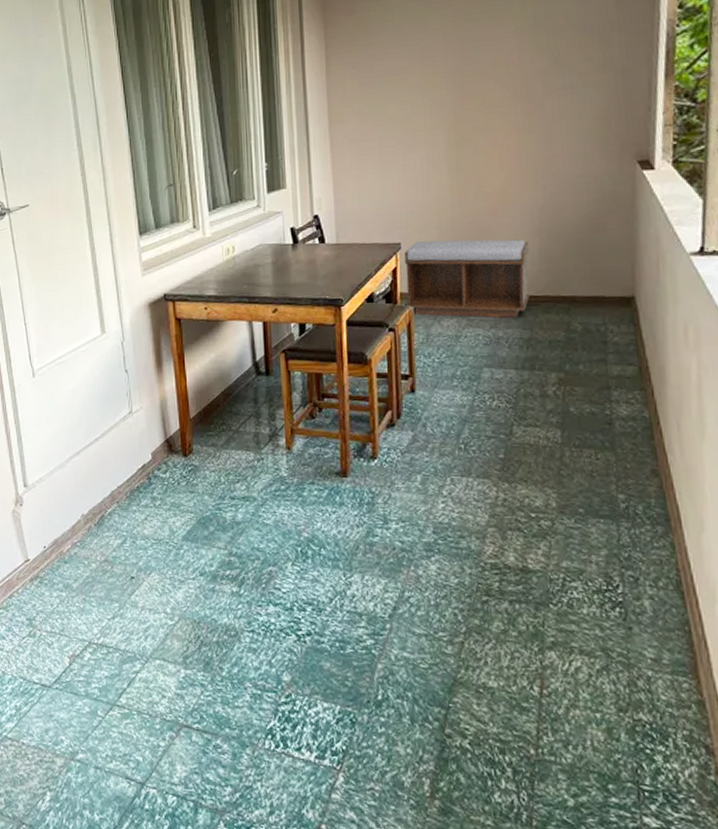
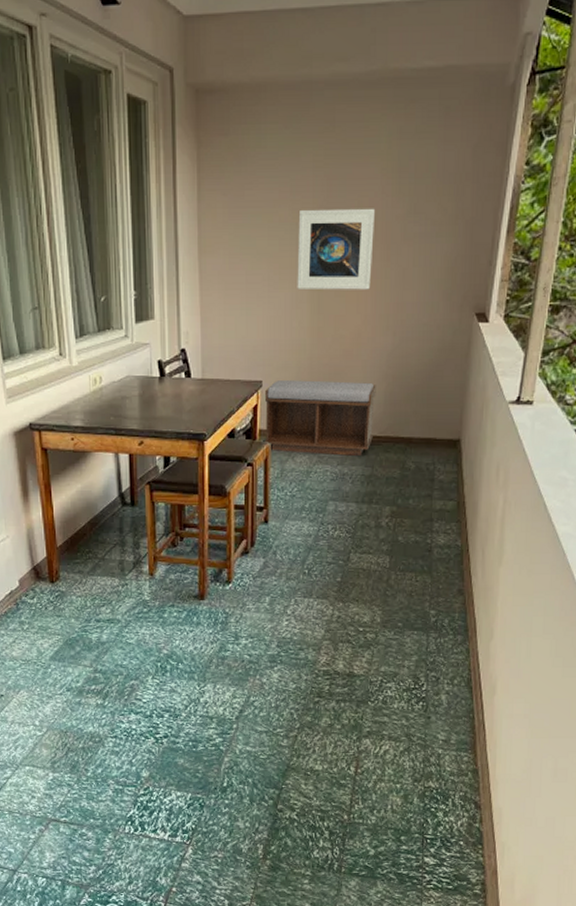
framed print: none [430,65,514,150] -> present [297,208,376,290]

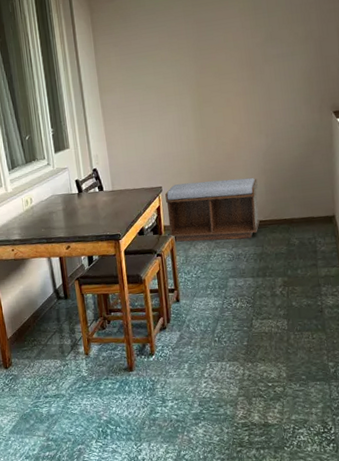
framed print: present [297,208,376,290] -> none [177,40,242,111]

